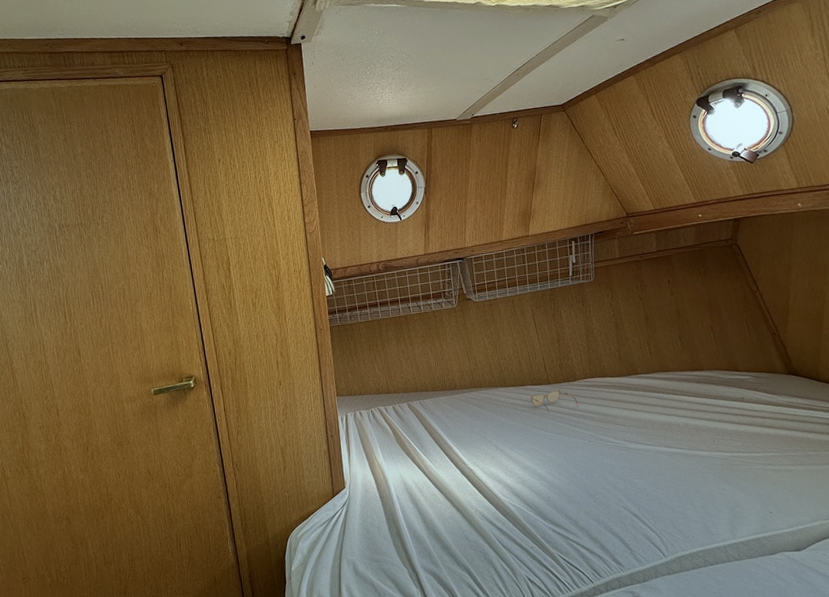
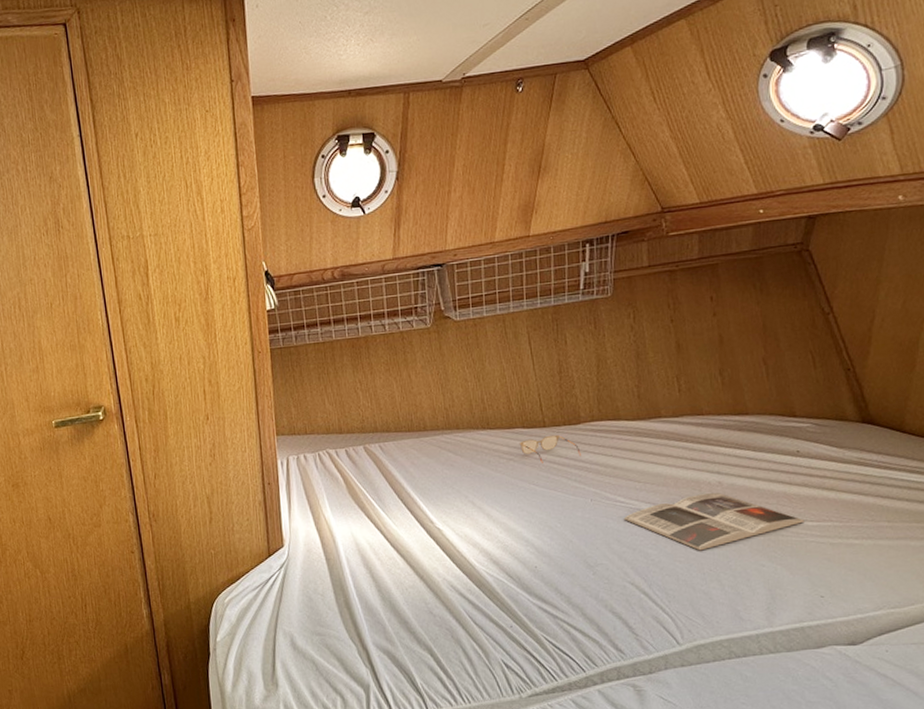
magazine: none [614,432,753,480] -> present [623,493,804,551]

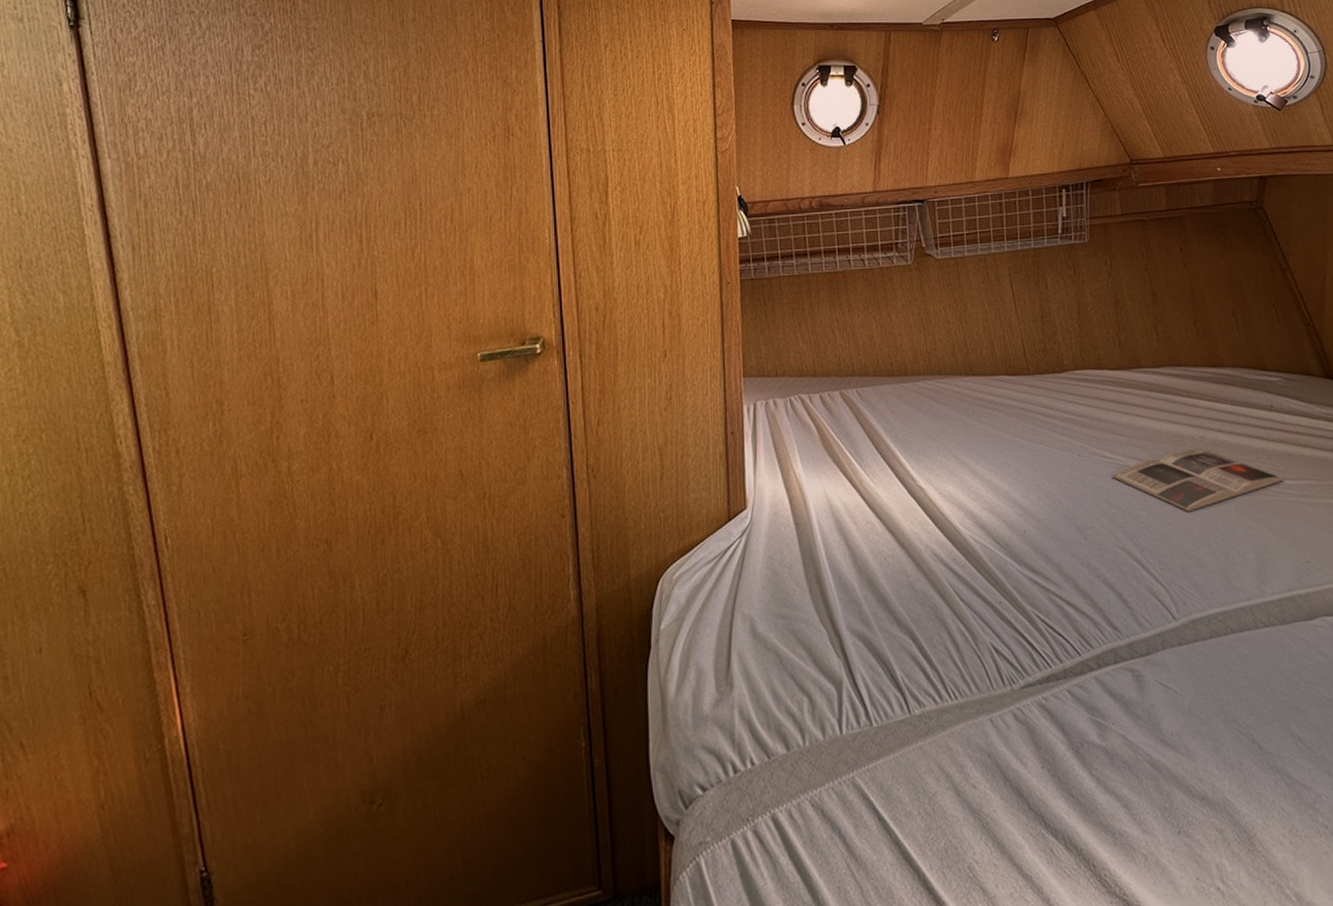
eyeglasses: present [519,434,581,463] -> none [1003,383,1066,414]

